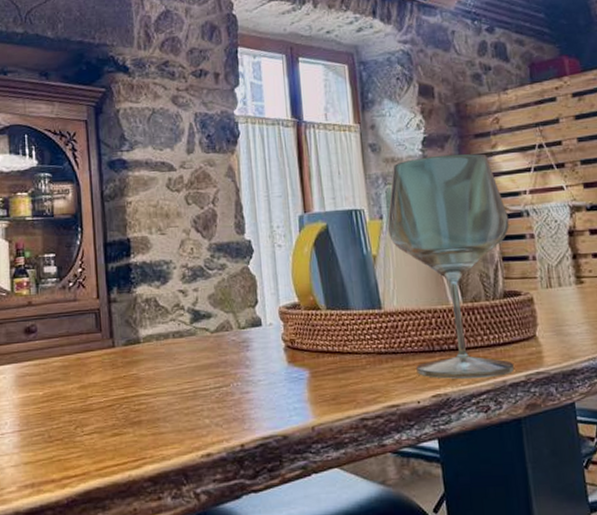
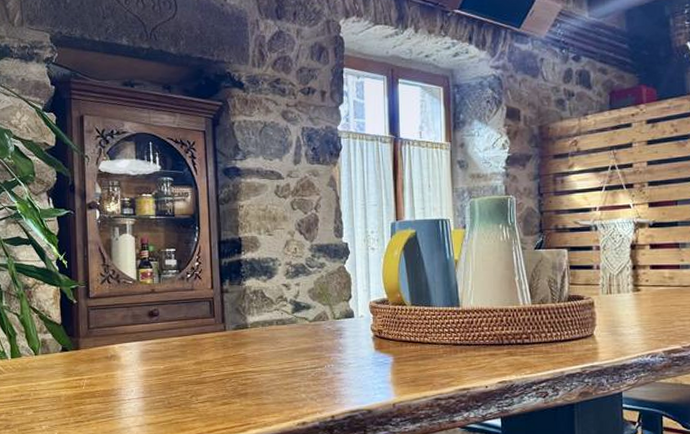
wine glass: present [387,153,515,380] -> none [469,172,579,369]

